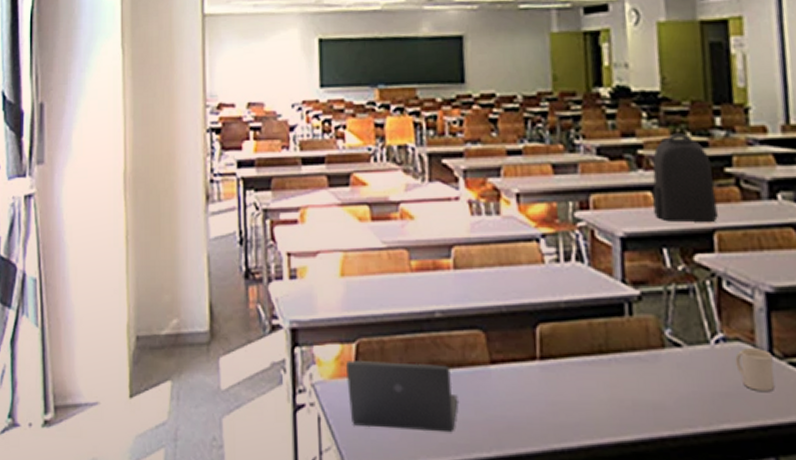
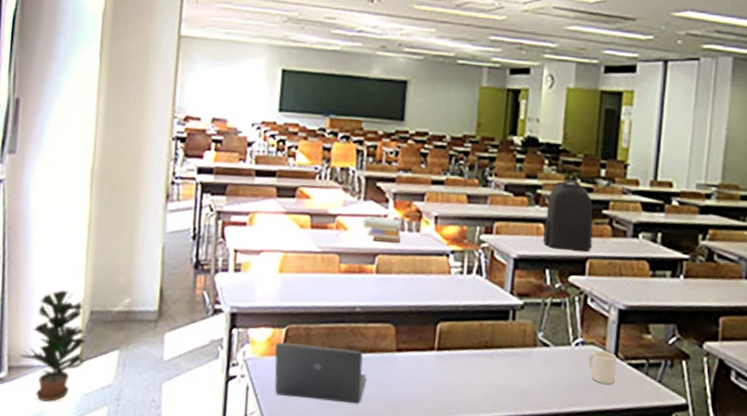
potted plant: none [65,314,138,446] -> present [19,290,90,402]
books: none [431,200,478,230] -> present [363,216,403,243]

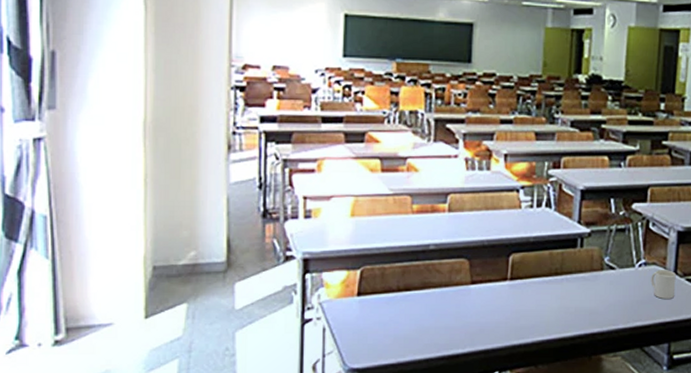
potted plant: present [19,290,90,402] -> none [77,247,154,360]
laptop: present [274,342,367,403] -> none [349,284,443,335]
books: present [363,216,403,243] -> none [433,157,473,181]
backpack: present [543,179,593,251] -> none [608,113,654,180]

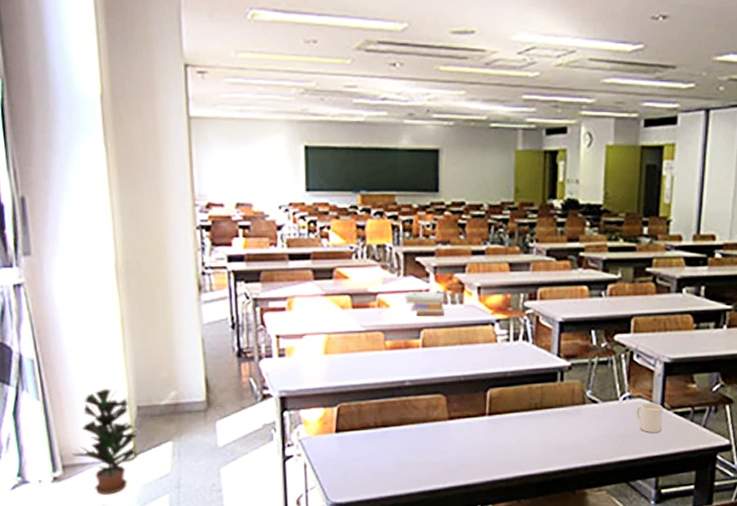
potted plant: none [77,247,154,360] -> present [72,388,140,495]
books: none [433,157,473,181] -> present [404,291,445,316]

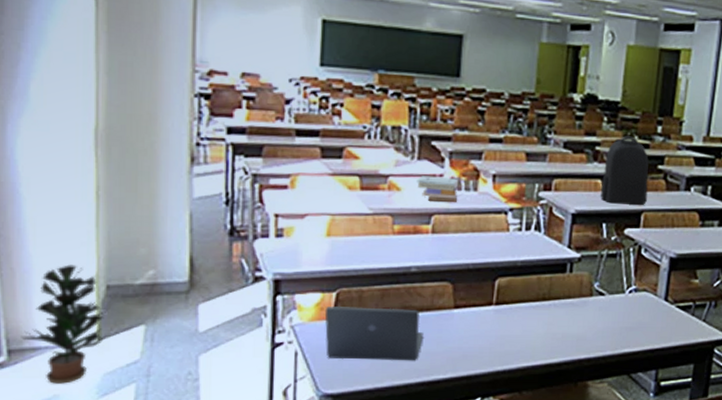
laptop: none [328,420,421,471] -> present [324,306,424,360]
backpack: none [588,239,637,310] -> present [601,136,649,205]
mug: present [636,403,663,434] -> none [640,296,667,327]

